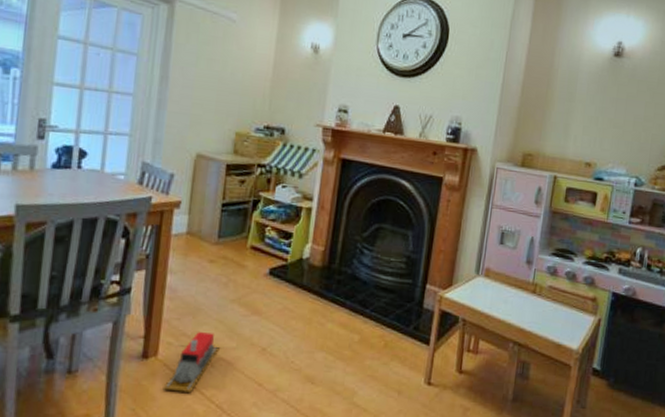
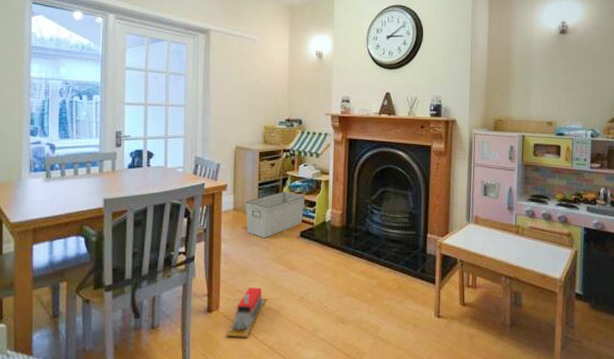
storage bin: none [201,216,280,273] -> present [245,191,305,239]

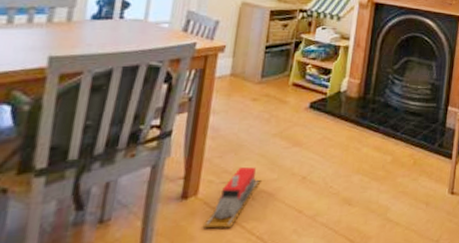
storage bin: present [245,191,305,239] -> none [244,56,320,110]

